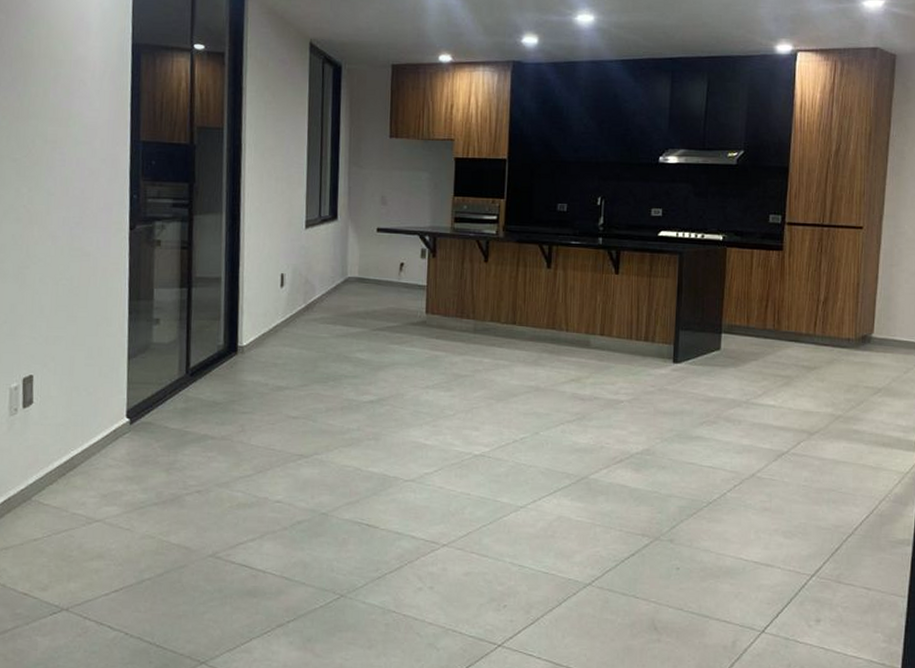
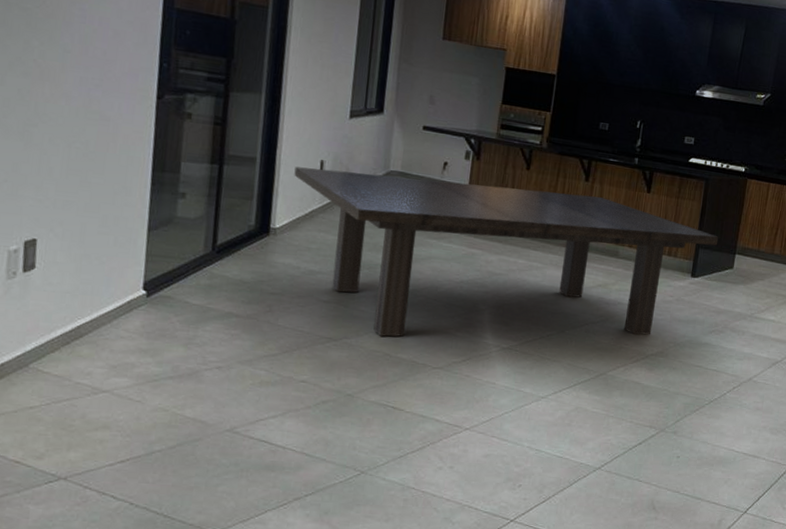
dining table: none [257,282,700,450] -> present [294,166,719,337]

